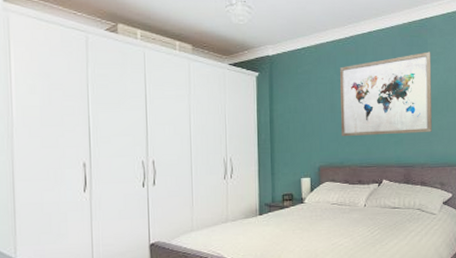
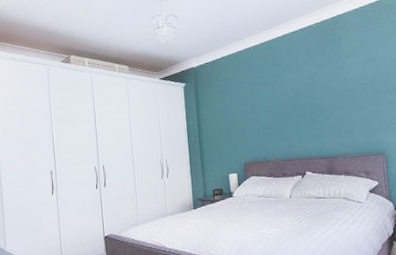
wall art: present [340,52,432,137] -> none [258,46,352,134]

